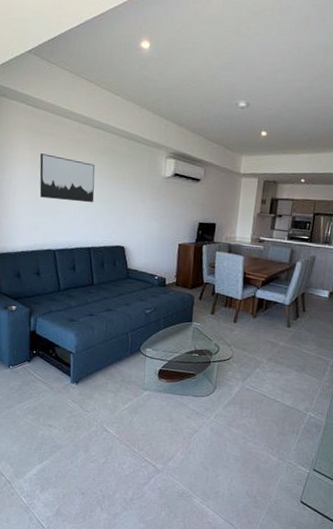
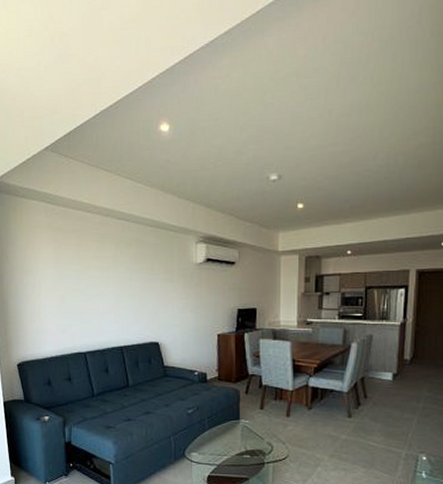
wall art: present [39,153,95,203] -> none [63,252,123,299]

